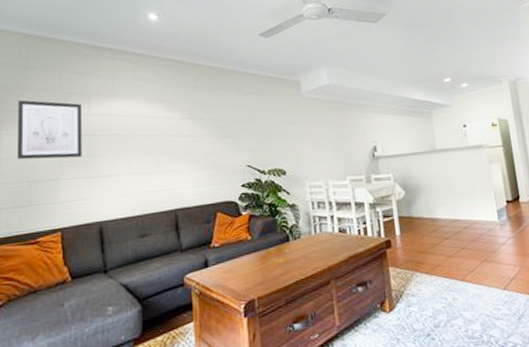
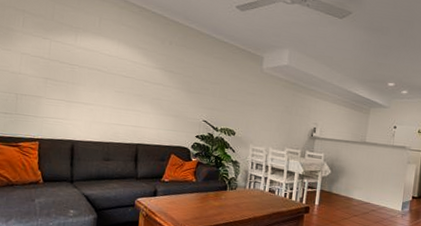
wall art: present [17,100,82,160] -> none [8,20,69,82]

